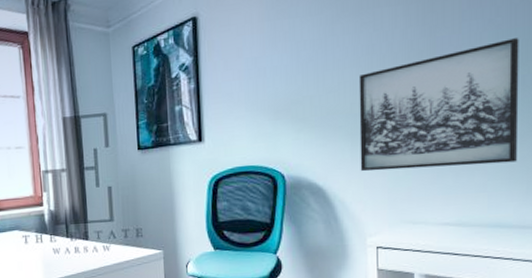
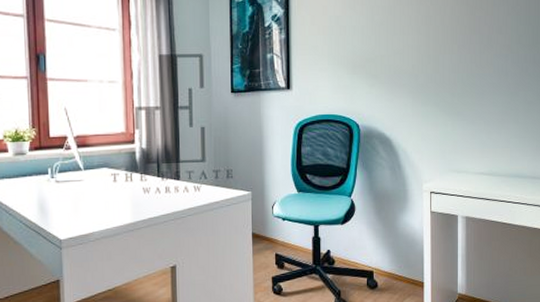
wall art: present [358,38,519,172] -> none [419,24,532,126]

